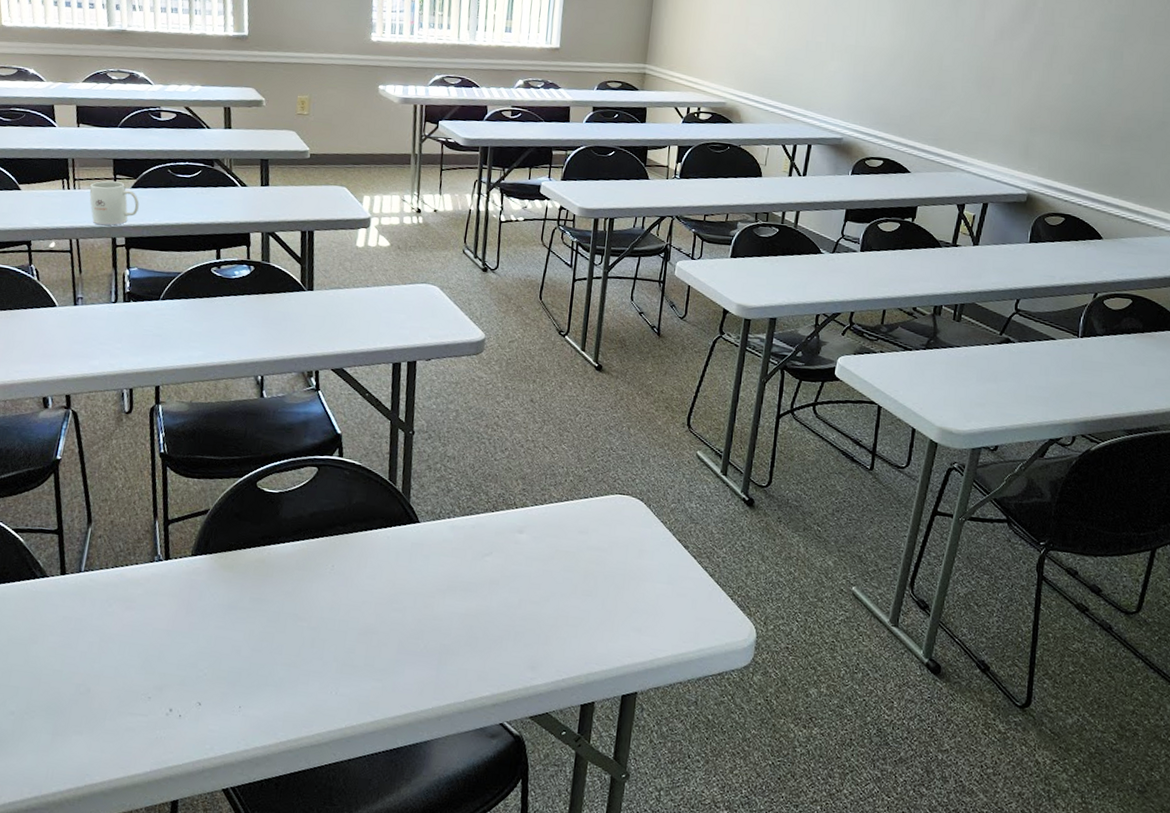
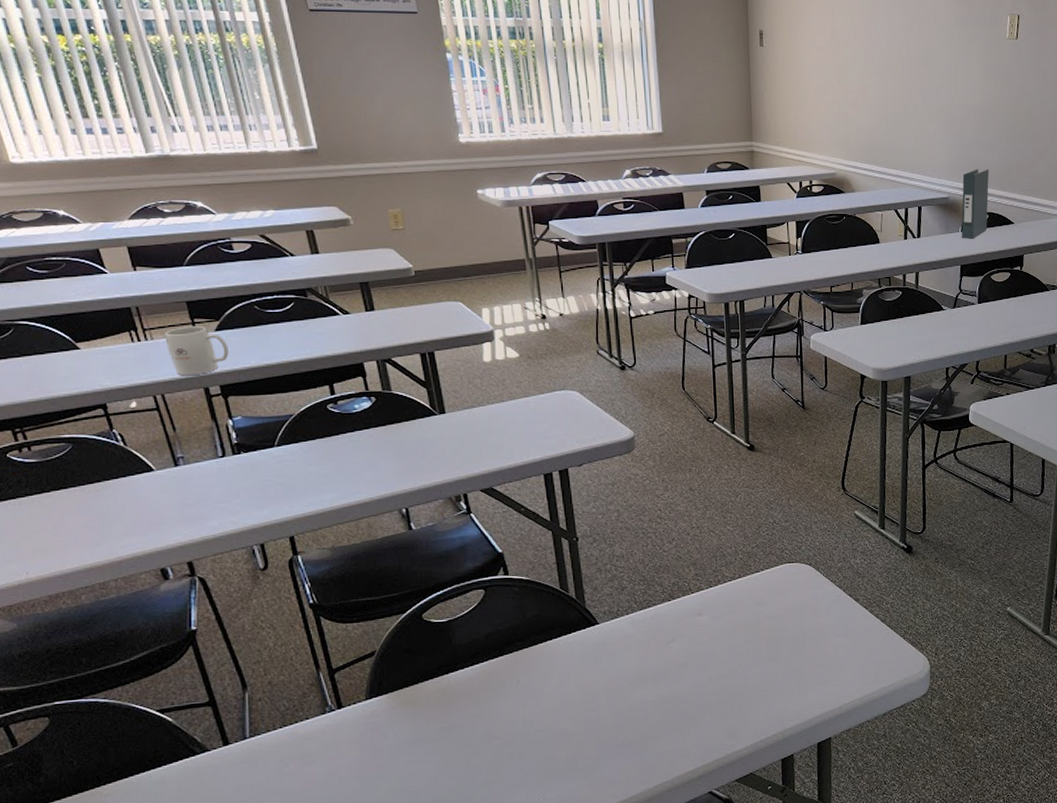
binder: none [851,112,890,184] -> present [961,169,989,239]

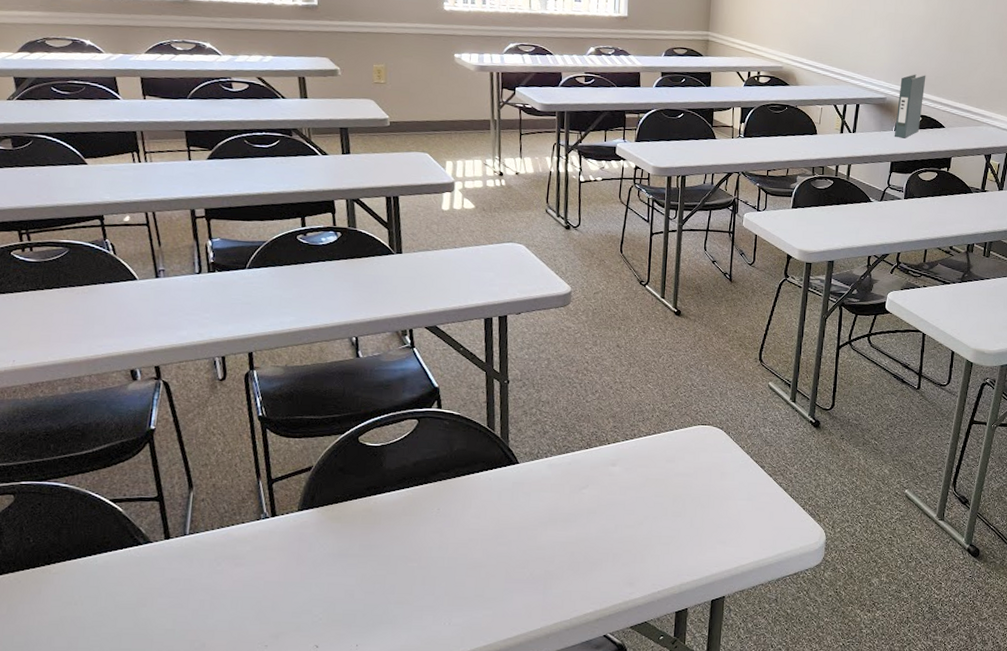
mug: present [165,326,229,376] -> none [162,153,217,198]

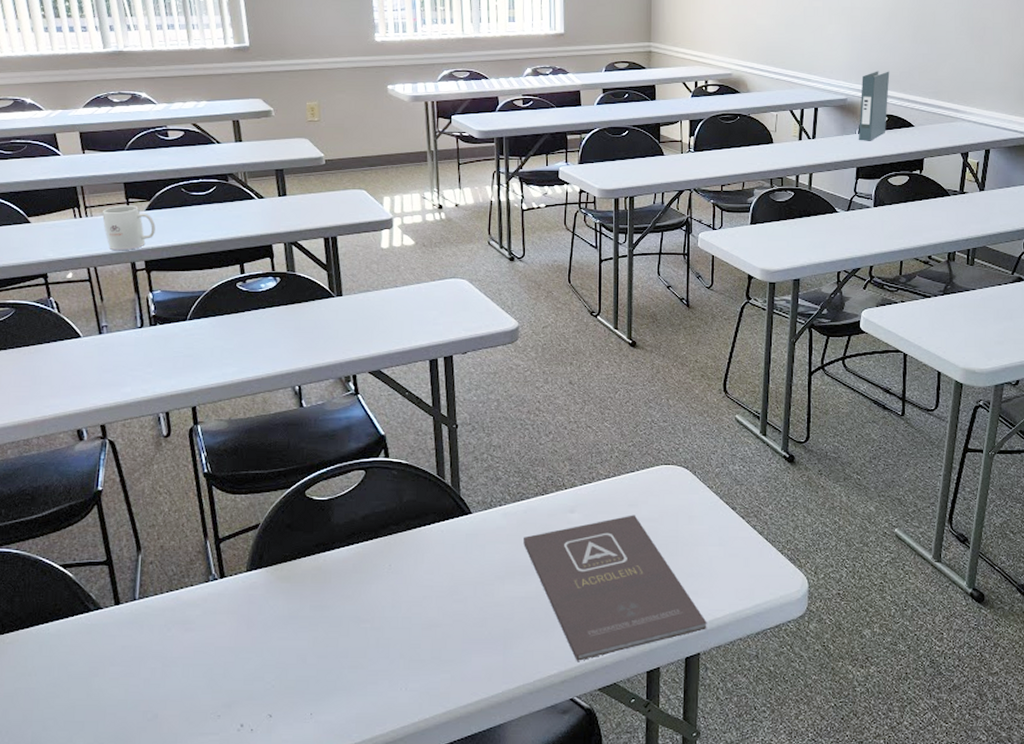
mug: none [162,153,217,198] -> present [102,205,156,251]
book: none [567,469,733,601] -> present [524,515,707,661]

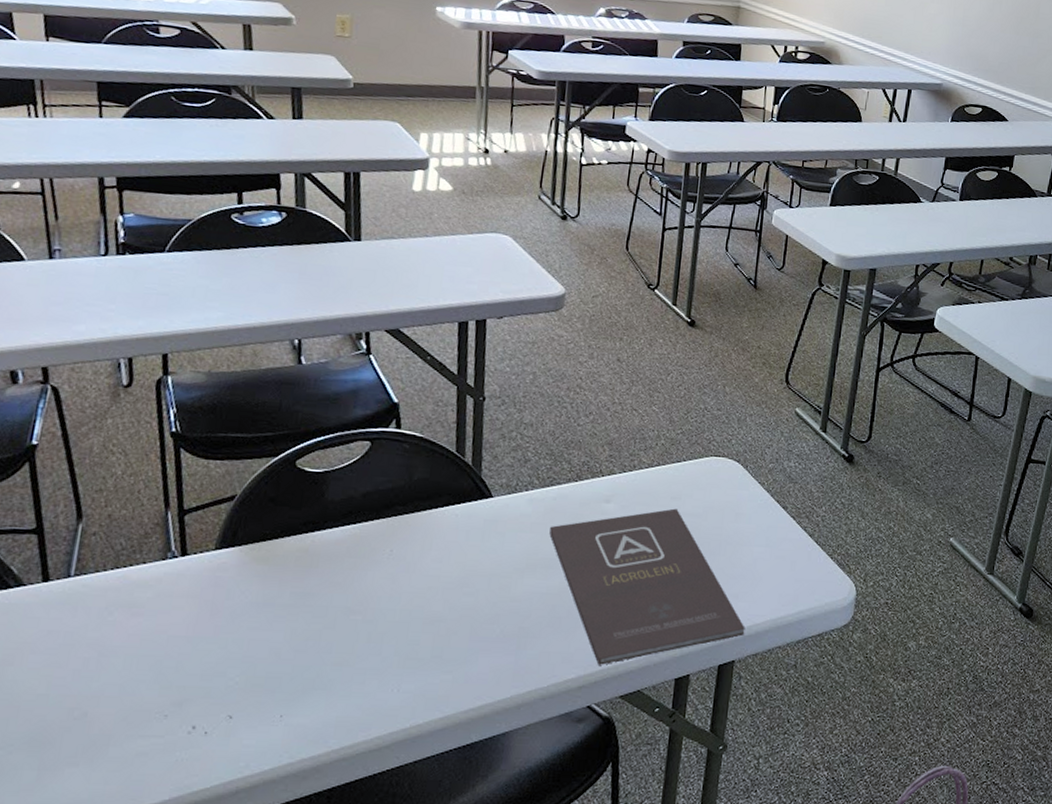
mug: present [102,205,156,251] -> none [65,108,134,163]
binder: present [859,71,890,141] -> none [951,58,989,132]

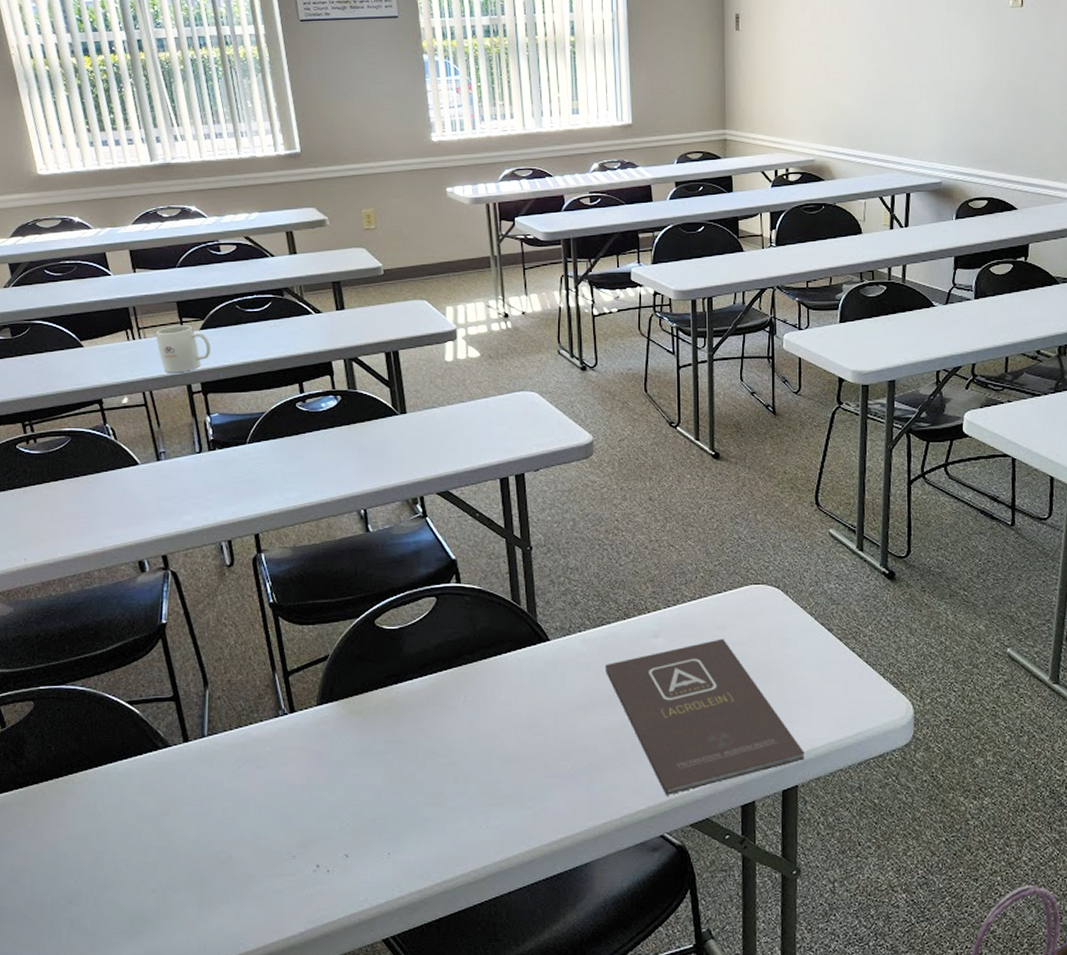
mug: none [65,108,134,163] -> present [156,325,211,373]

